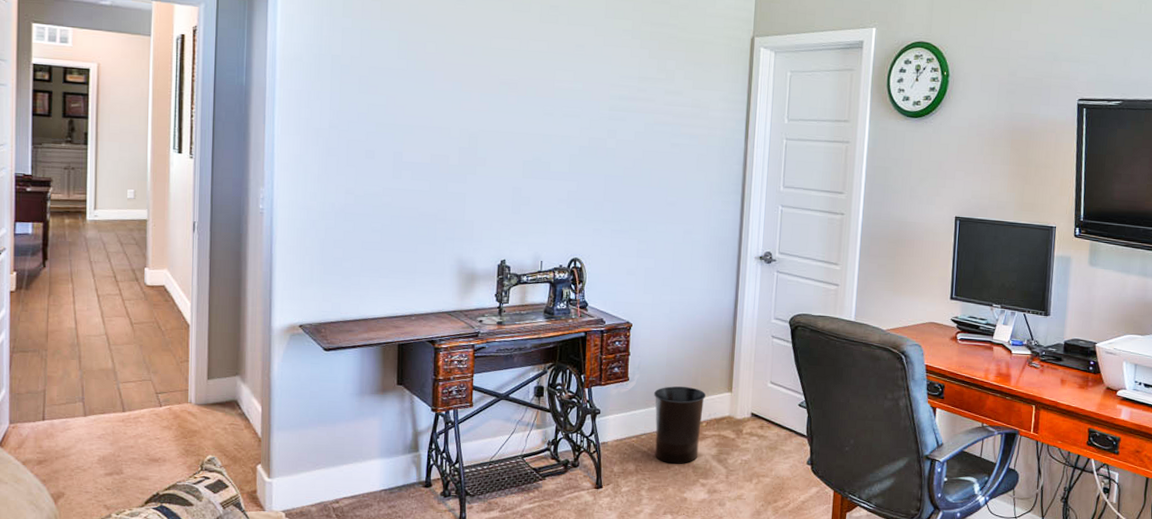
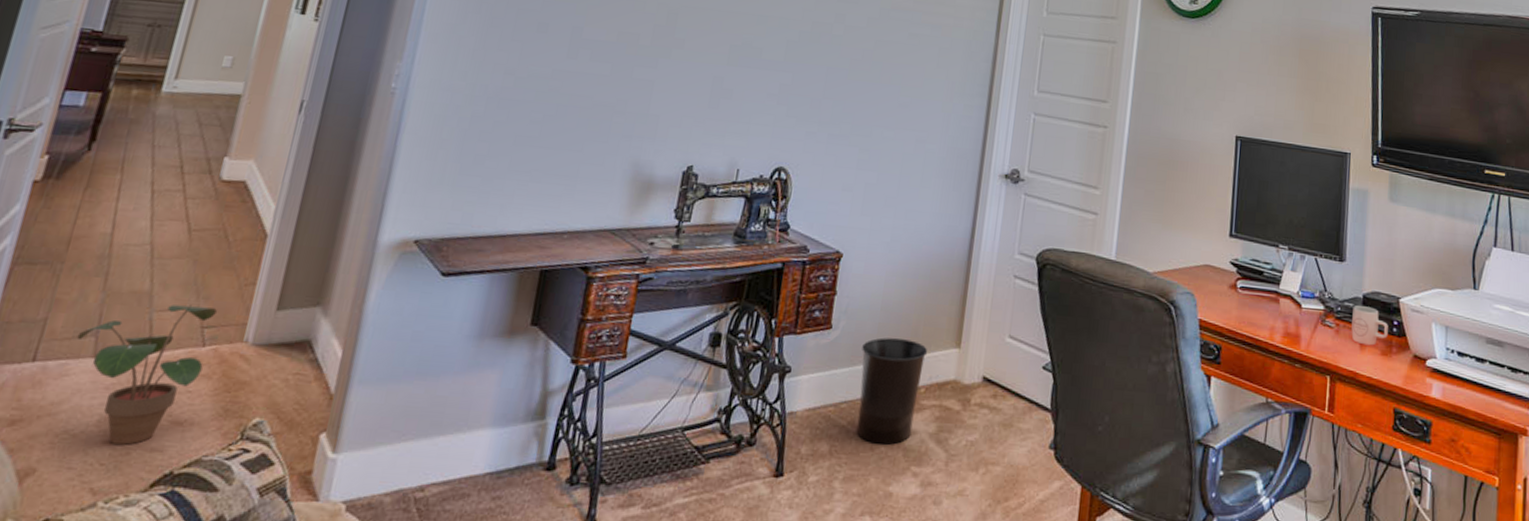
potted plant: none [69,377,165,476] -> present [76,305,218,445]
mug: none [1054,350,1086,381] -> present [1351,305,1388,346]

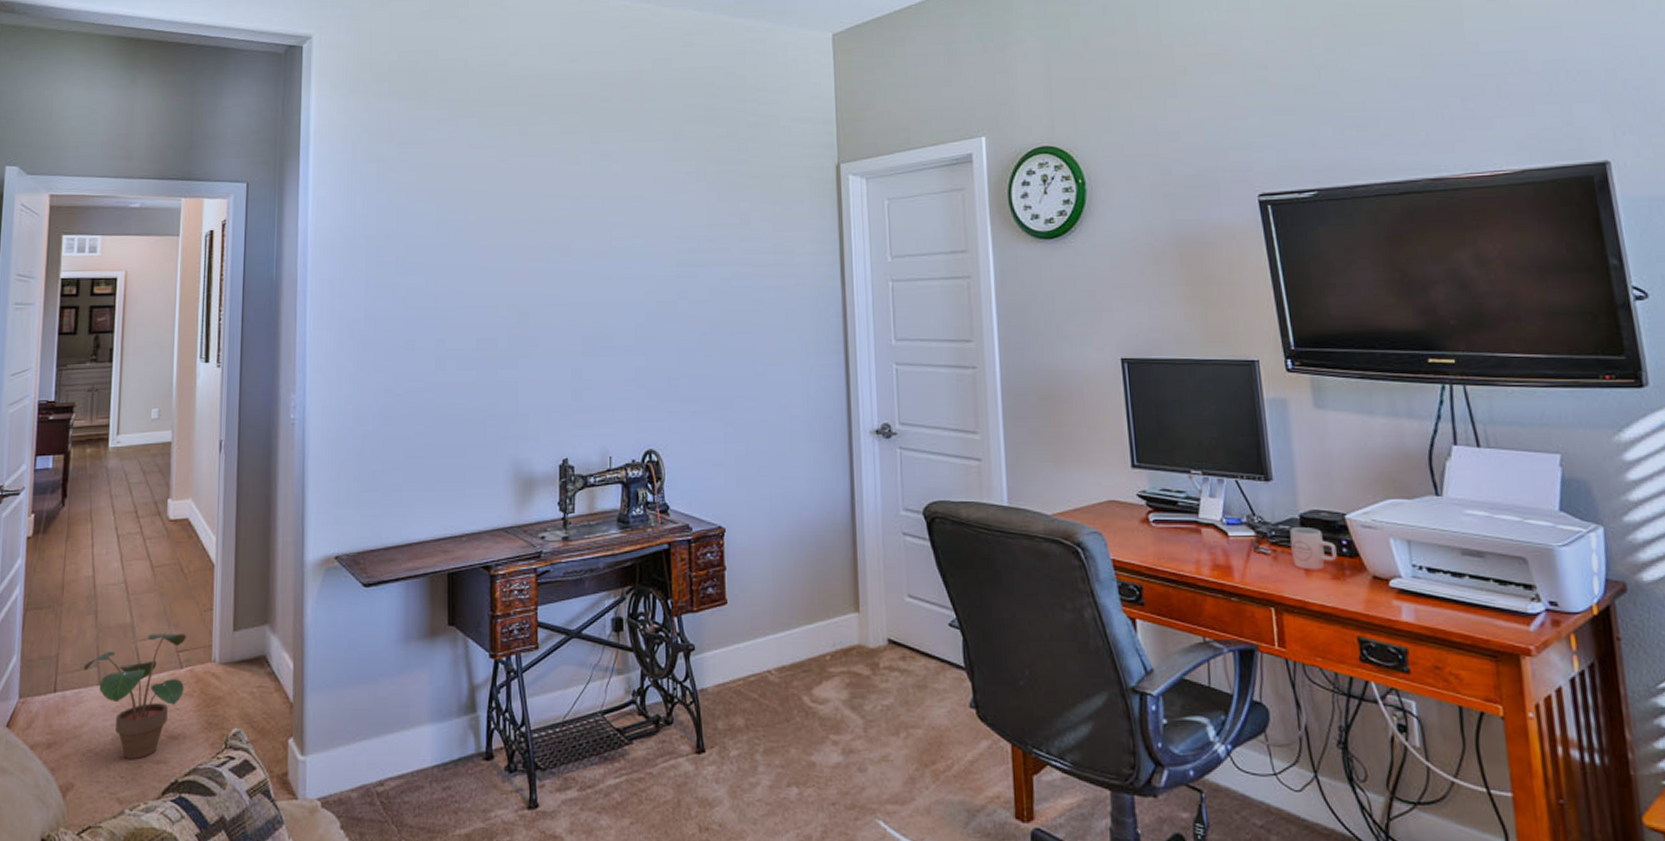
waste bin: present [856,337,928,445] -> none [760,608,827,715]

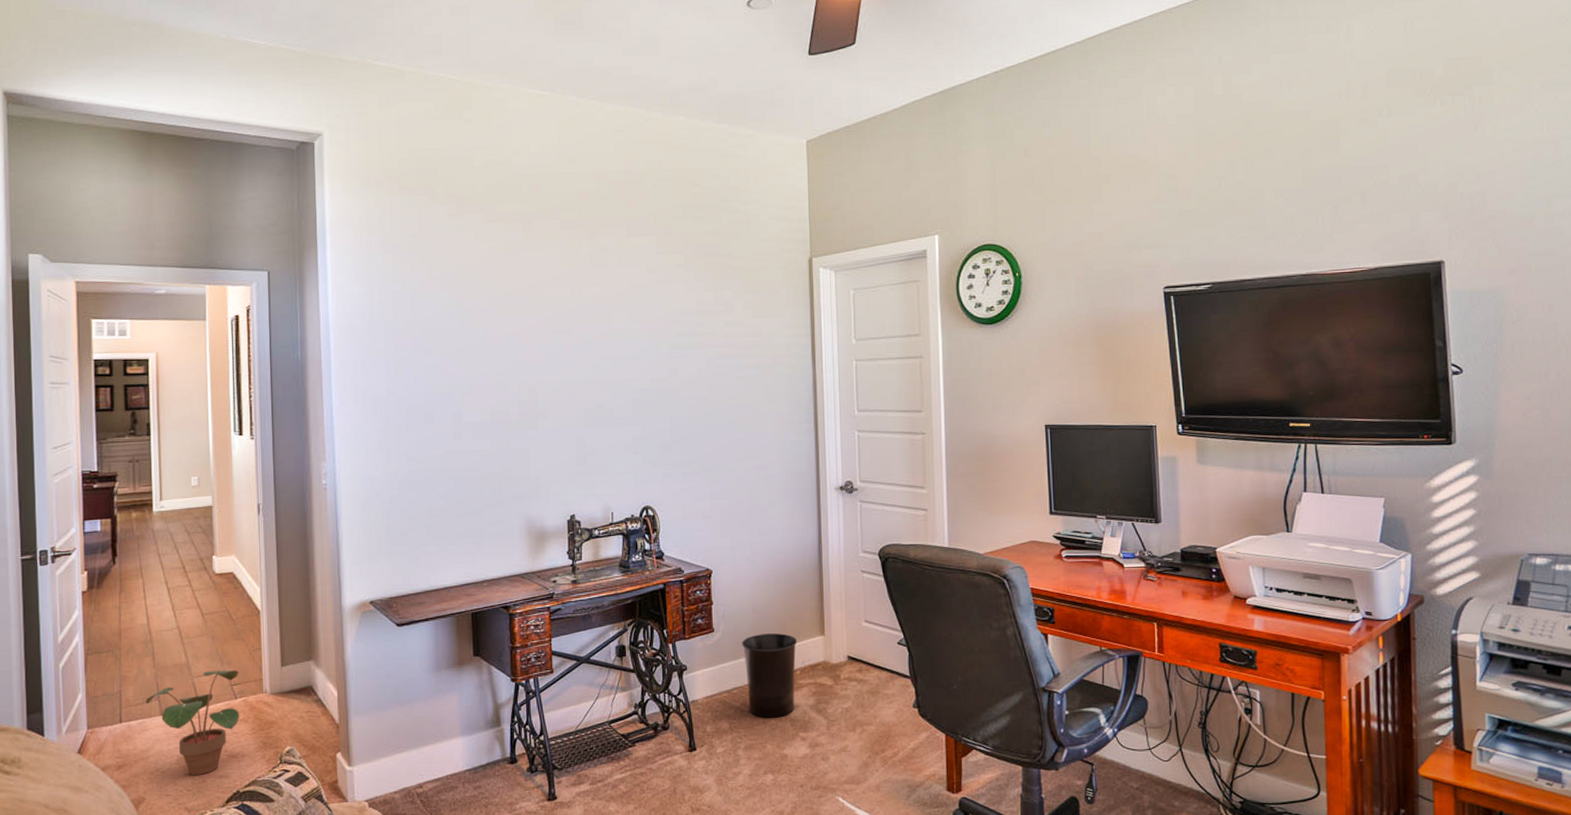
waste bin: none [760,608,827,715] -> present [742,633,798,718]
mug: present [1290,528,1337,570] -> none [1172,559,1208,593]

